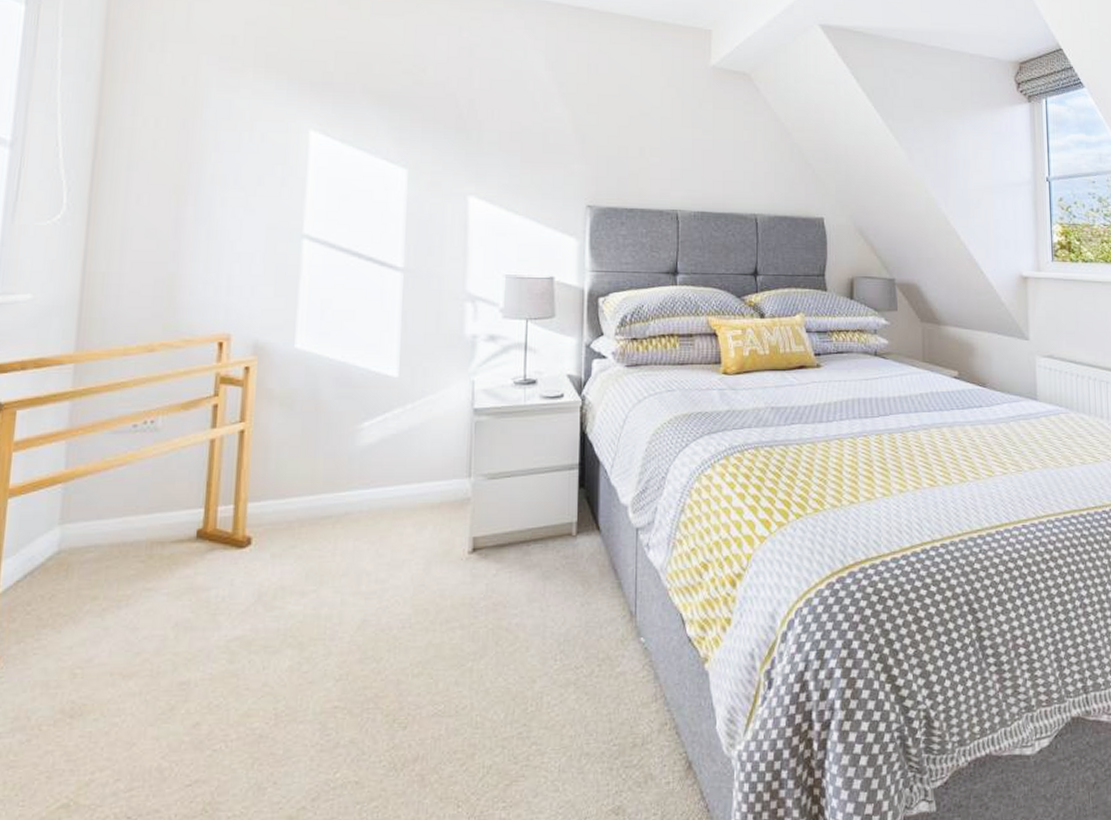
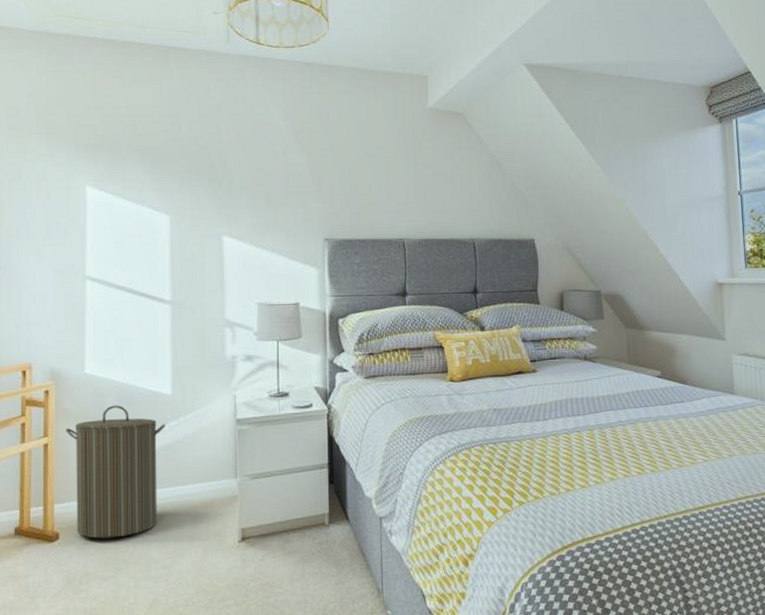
laundry hamper: none [267,387,390,545] -> present [66,405,166,539]

